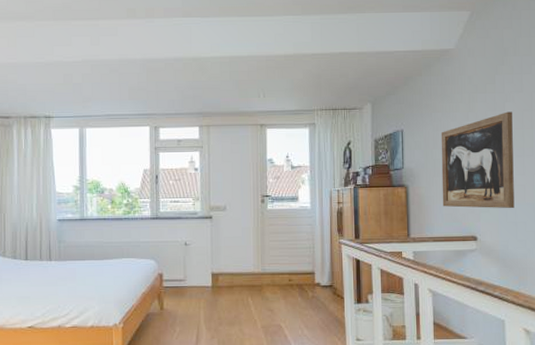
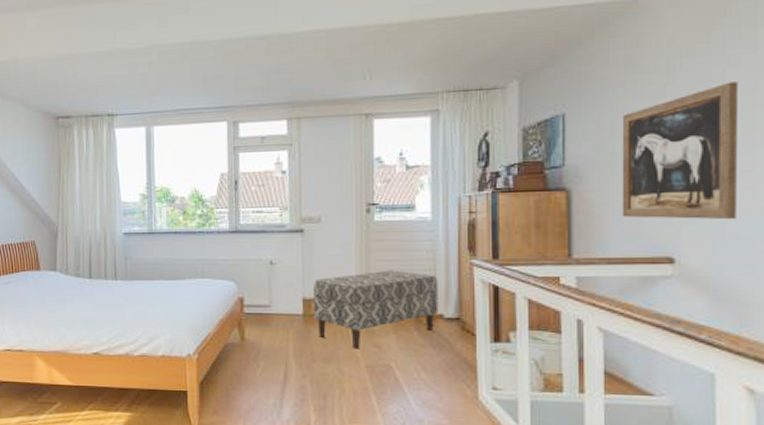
bench: none [220,248,316,313] -> present [313,270,438,349]

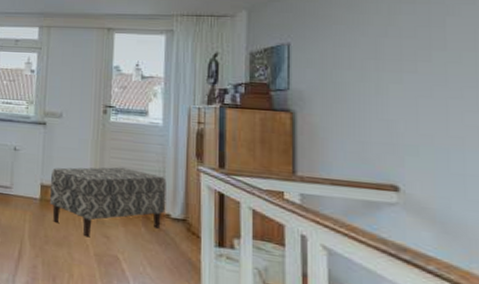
wall art: present [622,81,737,220] -> none [344,28,462,156]

